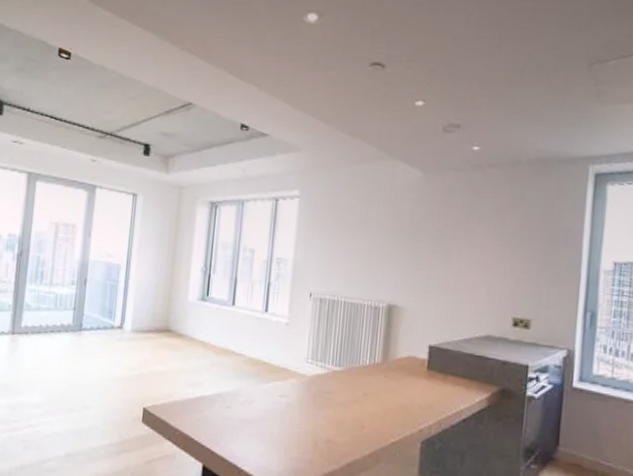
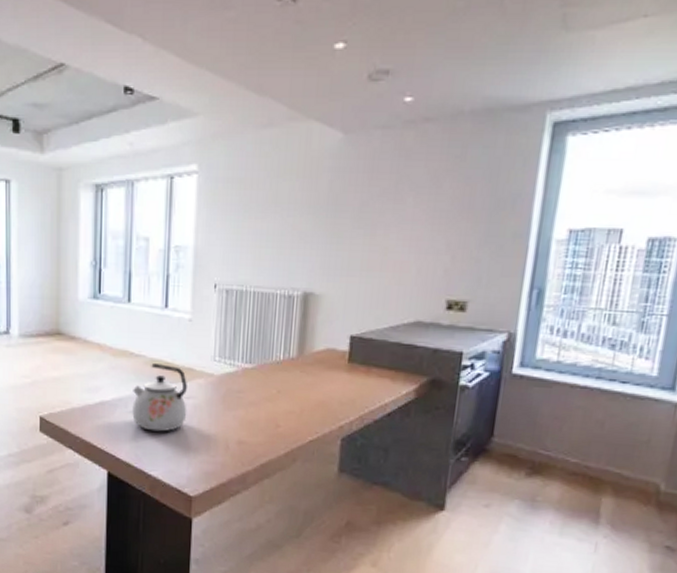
kettle: none [229,362,282,428] -> present [132,363,187,432]

